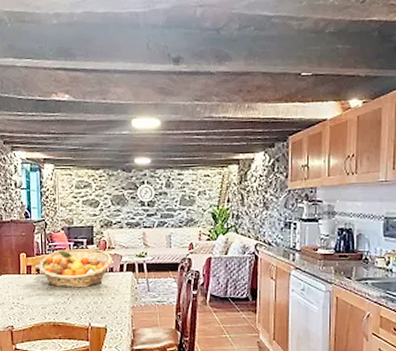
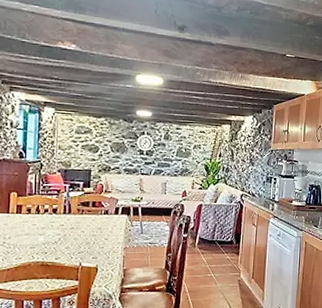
fruit basket: present [38,249,112,288] -> none [30,191,108,229]

